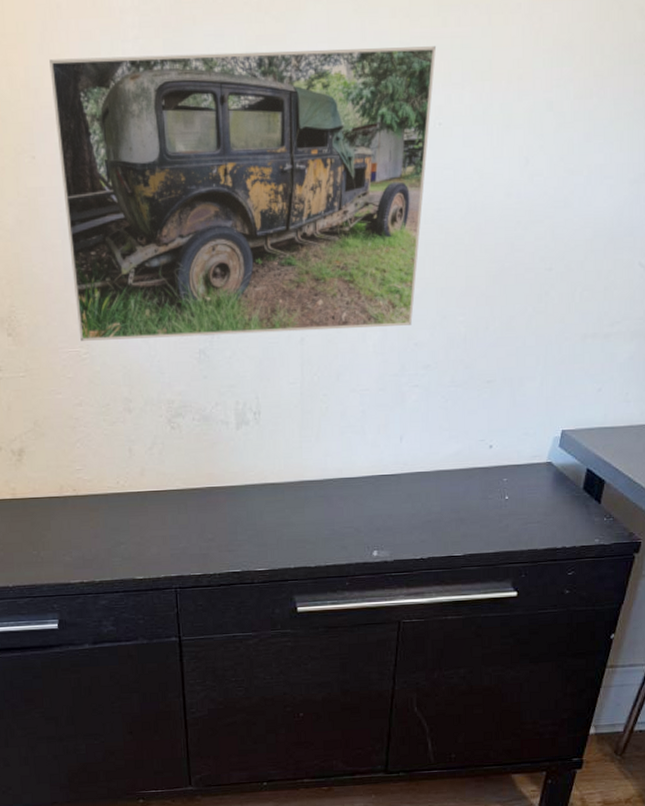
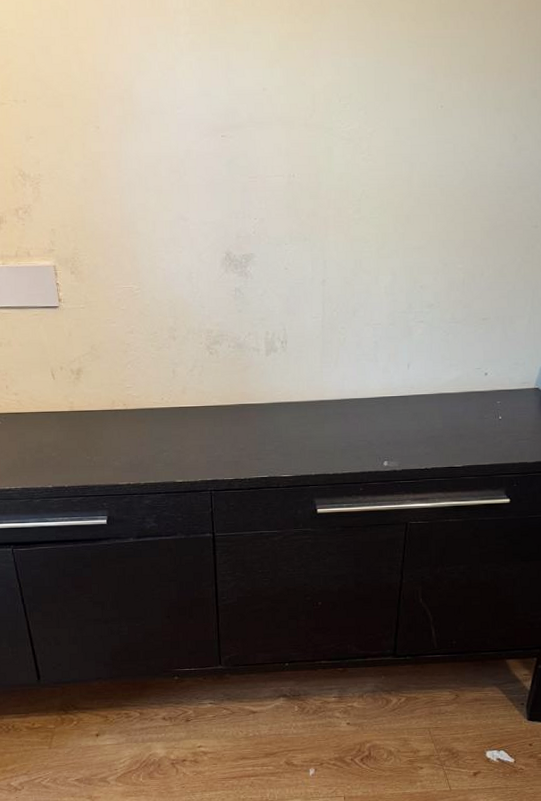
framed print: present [49,46,436,341] -> none [114,44,438,279]

